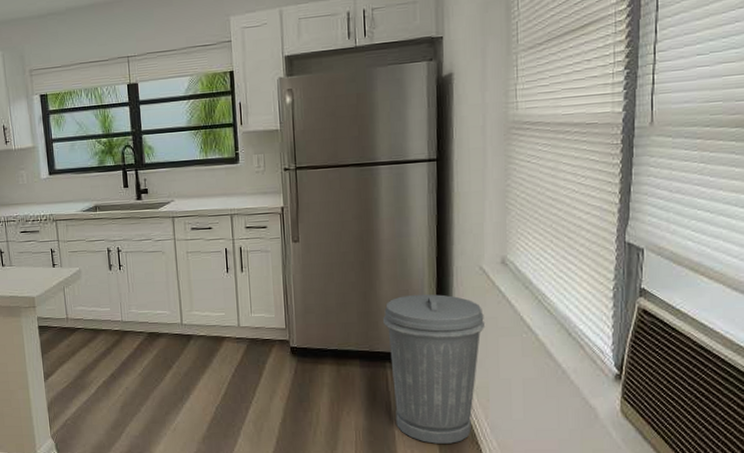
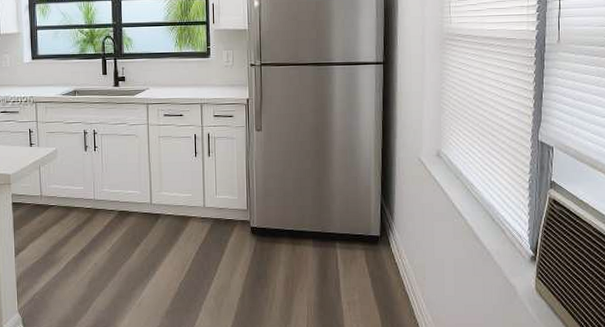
trash can: present [383,294,486,444] -> none [335,181,423,318]

